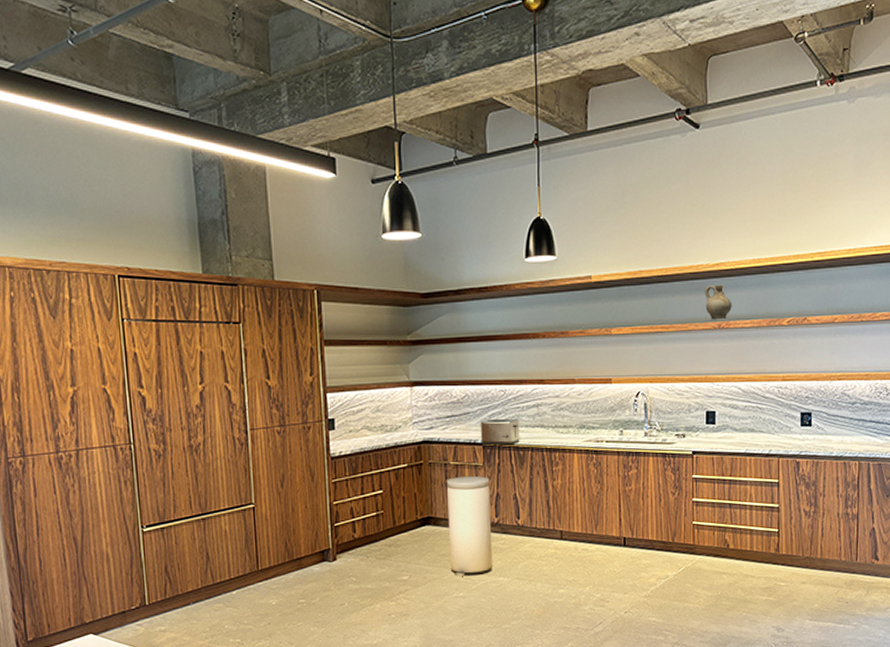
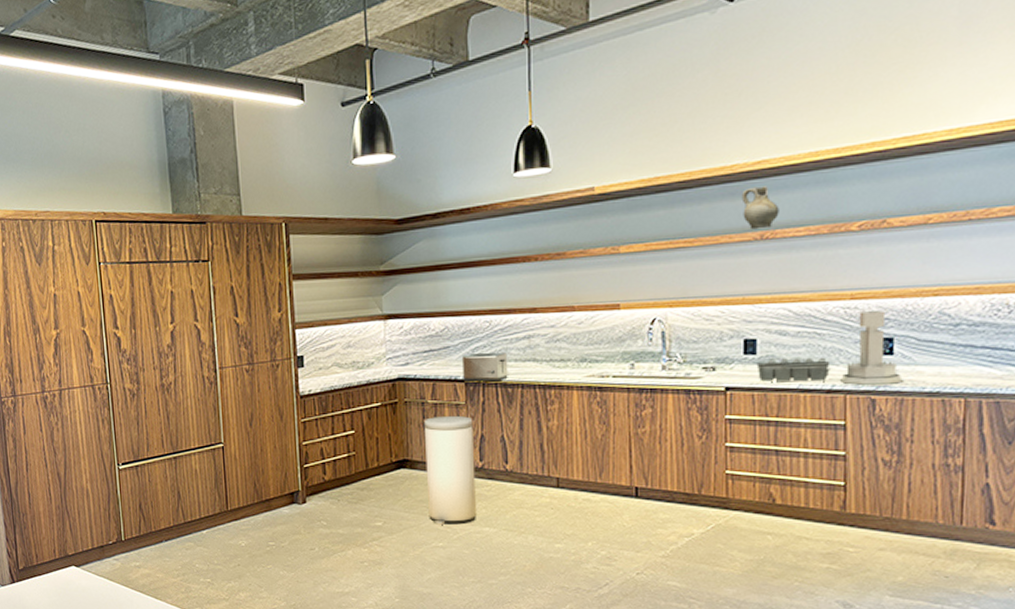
dish rack: none [715,427,768,448] -> present [756,357,831,382]
paper towel holder: none [775,391,818,450] -> present [840,311,903,385]

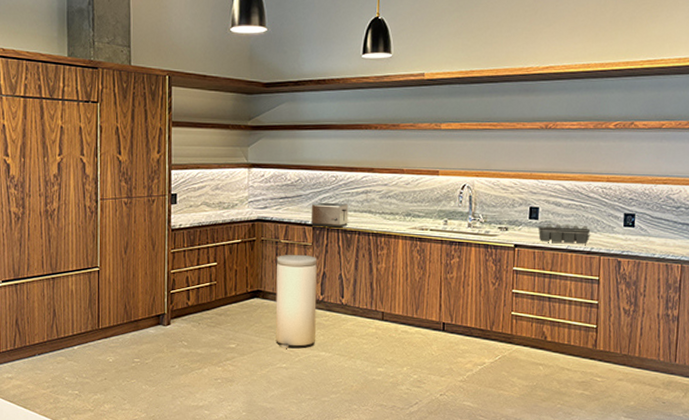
ceramic jug: present [741,186,779,230] -> none [533,86,560,121]
paper towel holder: present [840,311,903,385] -> none [597,192,640,250]

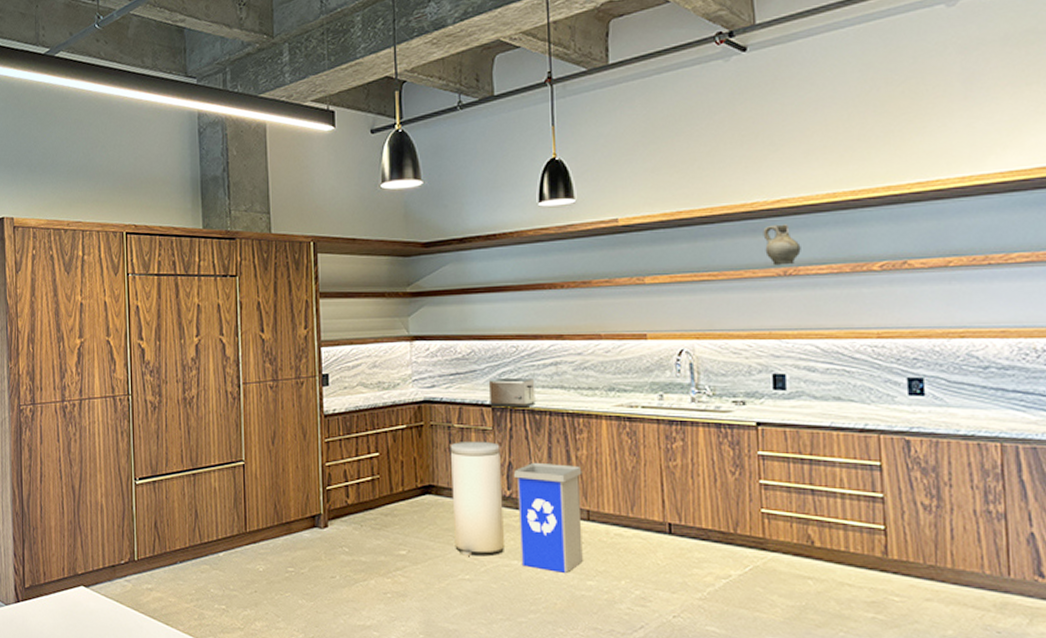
recycling bin: none [326,272,381,362] -> present [513,462,583,573]
ceramic jug: none [533,86,560,121] -> present [763,224,801,266]
dish rack: present [538,224,591,245] -> none [787,395,862,420]

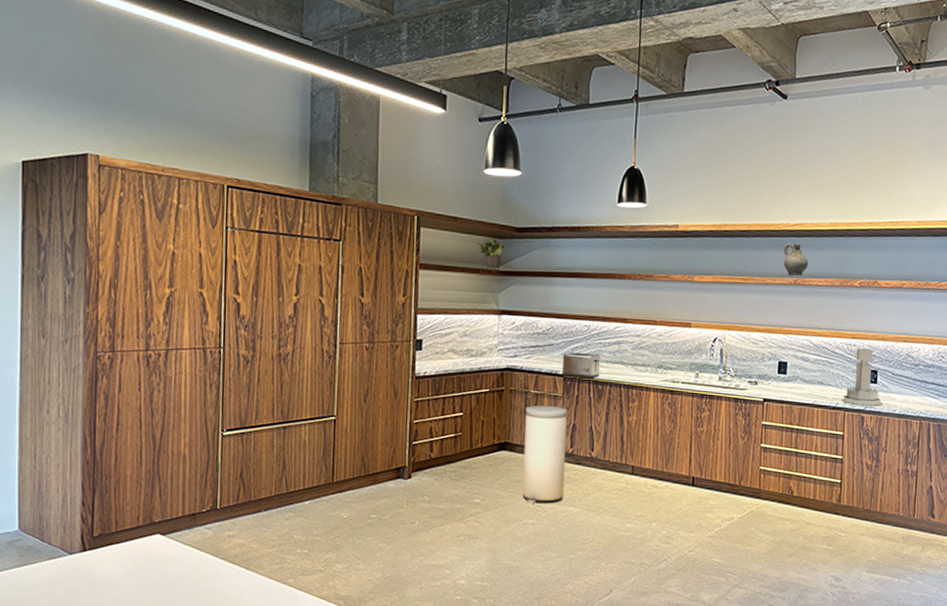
potted plant: none [380,255,411,290] -> present [478,236,505,268]
recycling bin: present [513,462,583,573] -> none [576,425,631,517]
paper towel holder: none [873,351,936,425] -> present [842,348,882,406]

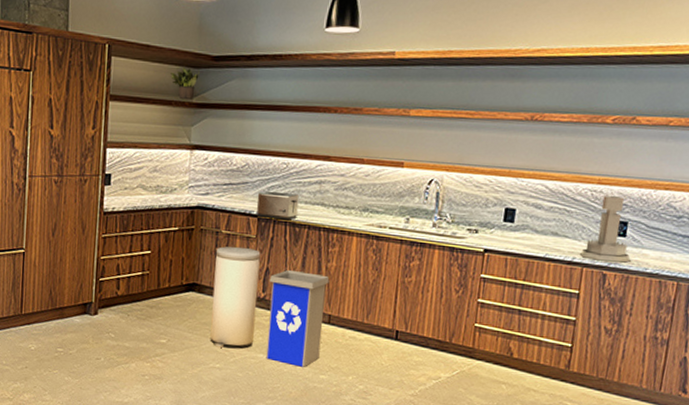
recycling bin: none [576,425,631,517] -> present [266,269,330,367]
ceramic jug: present [783,243,809,277] -> none [518,72,550,111]

